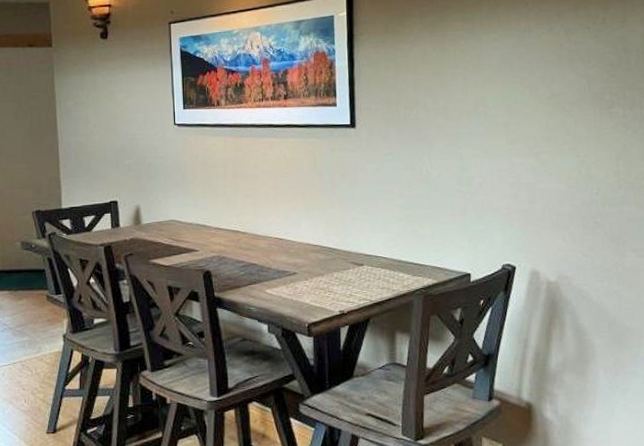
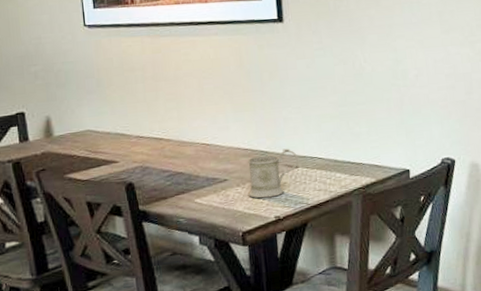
mug: none [314,246,364,293] -> present [247,148,299,199]

